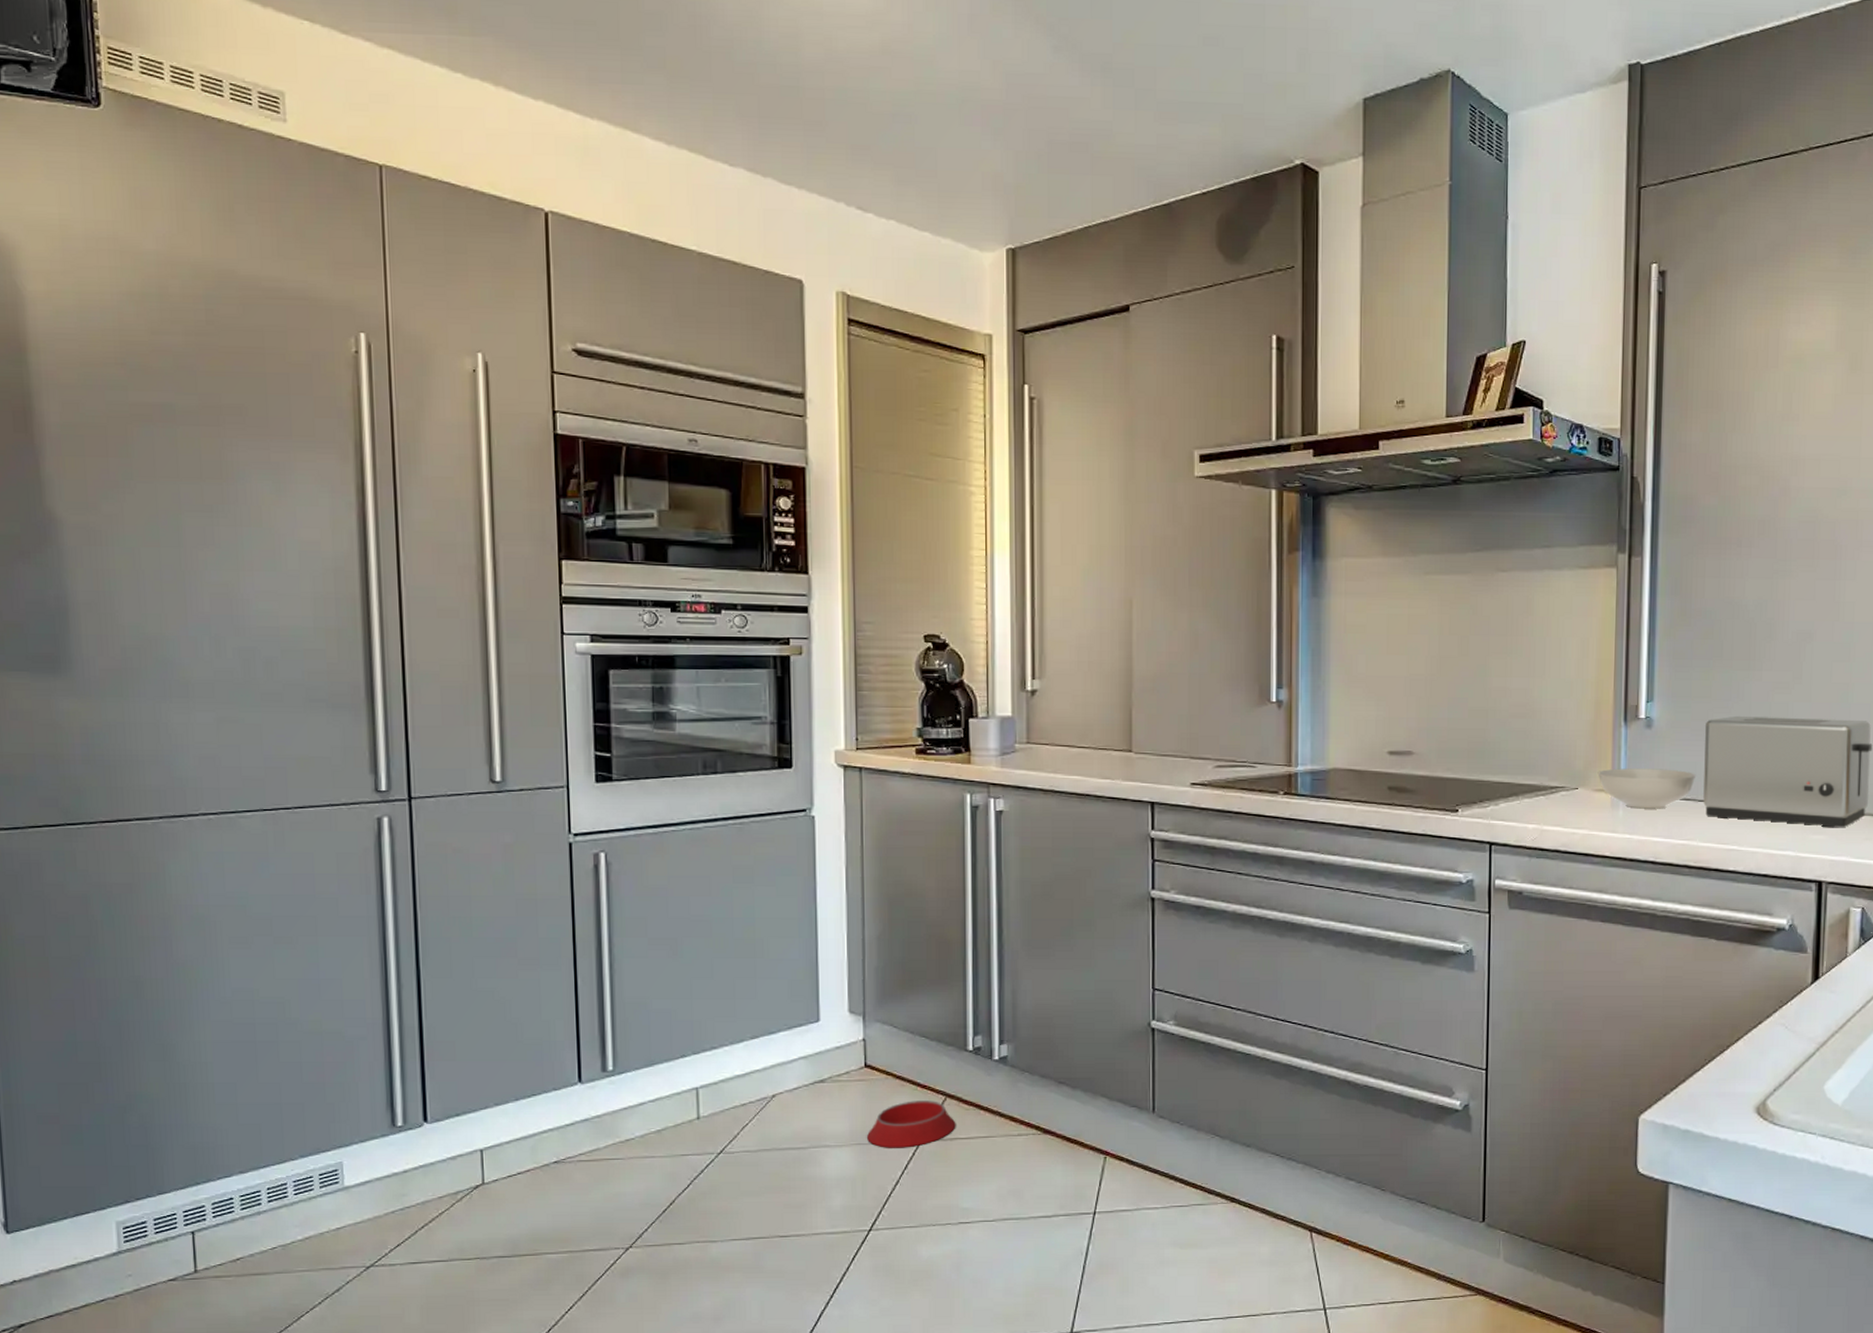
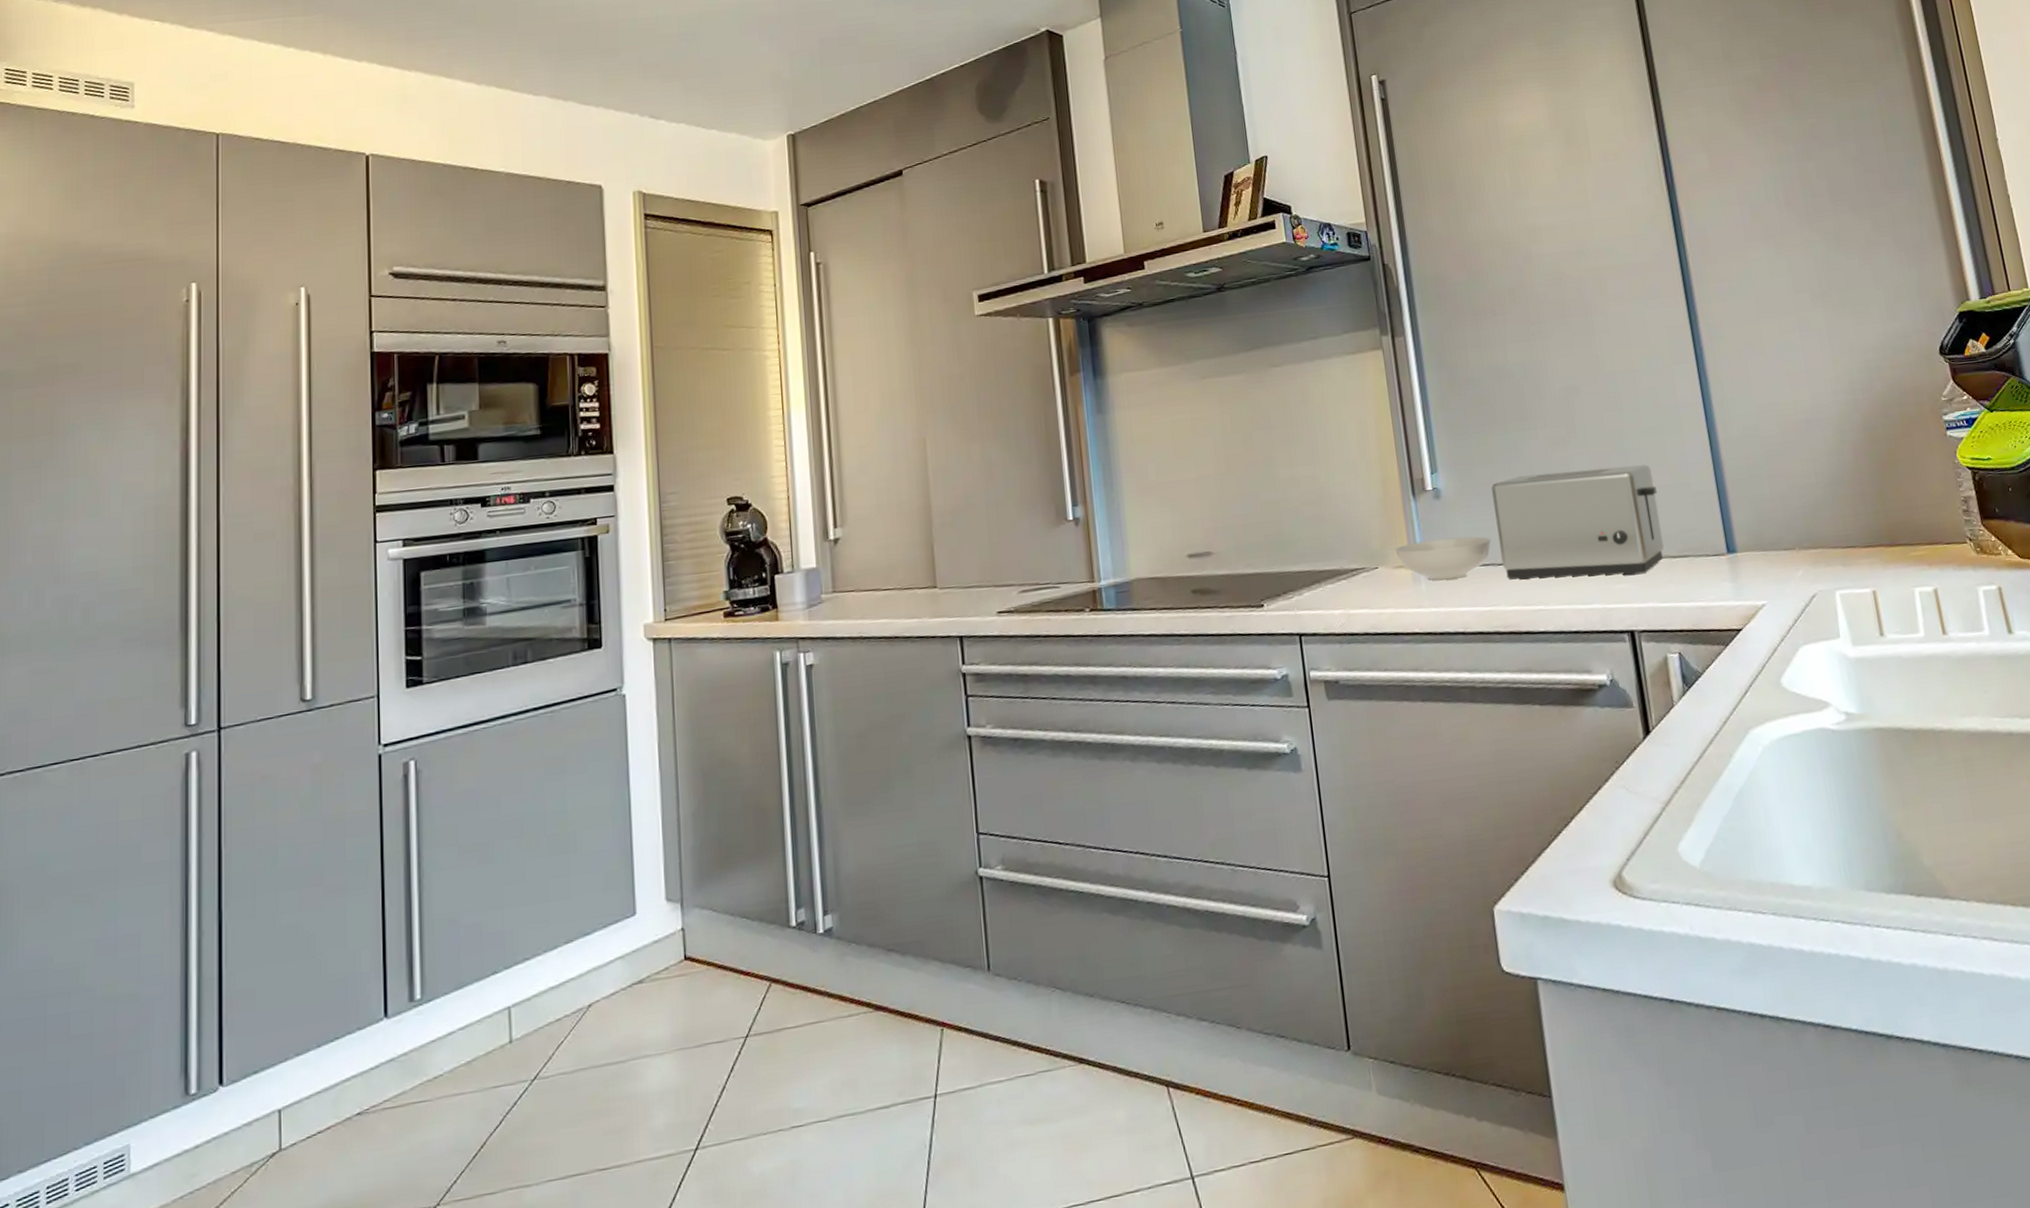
pet bowl: present [866,1101,956,1148] -> none [688,988,783,1050]

